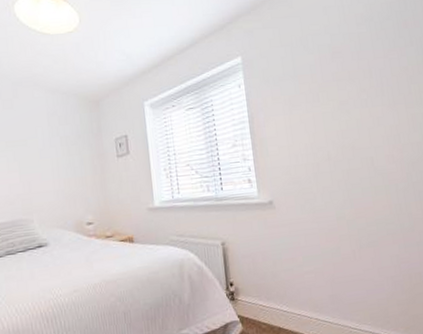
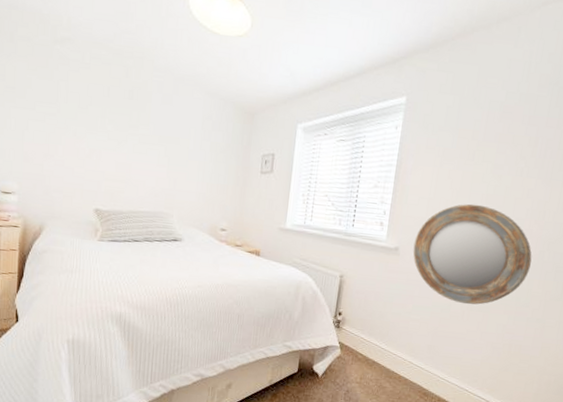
home mirror: none [286,141,404,244] -> present [413,204,532,305]

